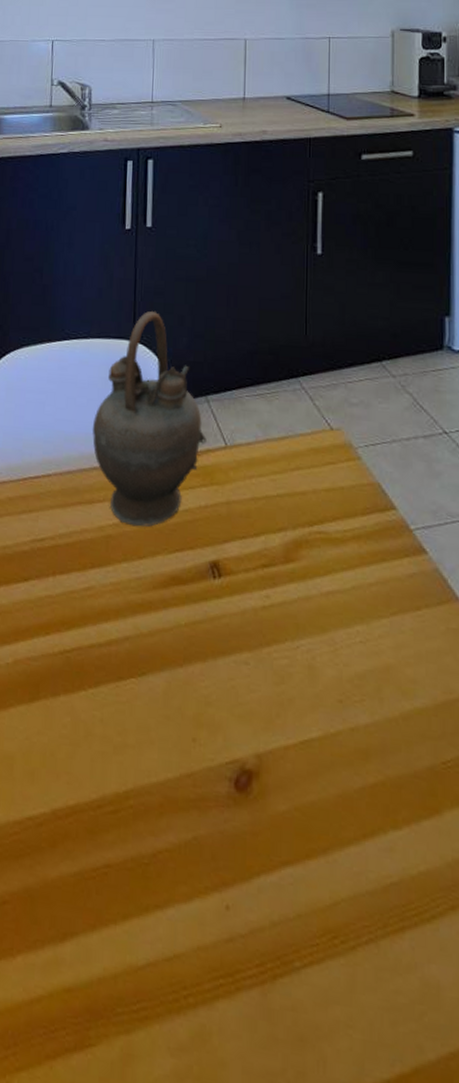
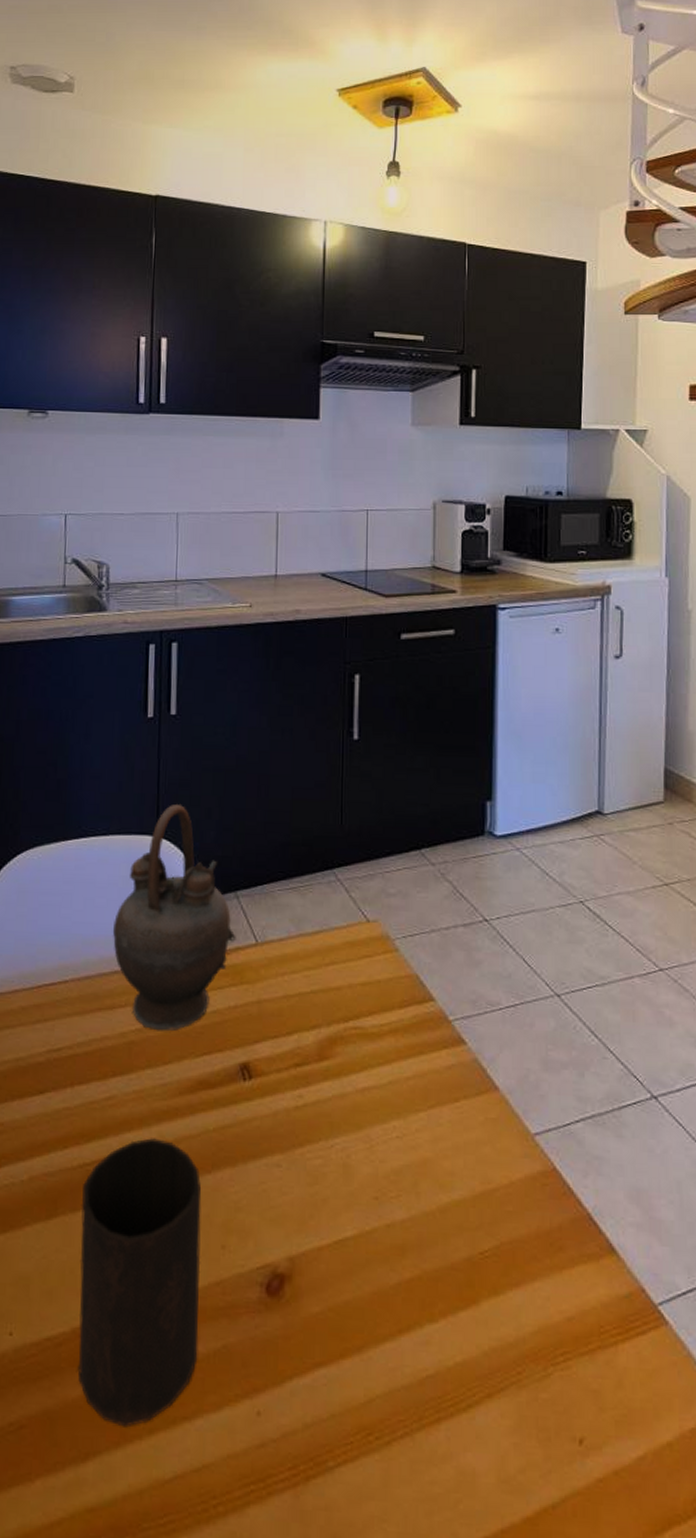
cup: none [57,629,174,911] -> present [77,1138,202,1428]

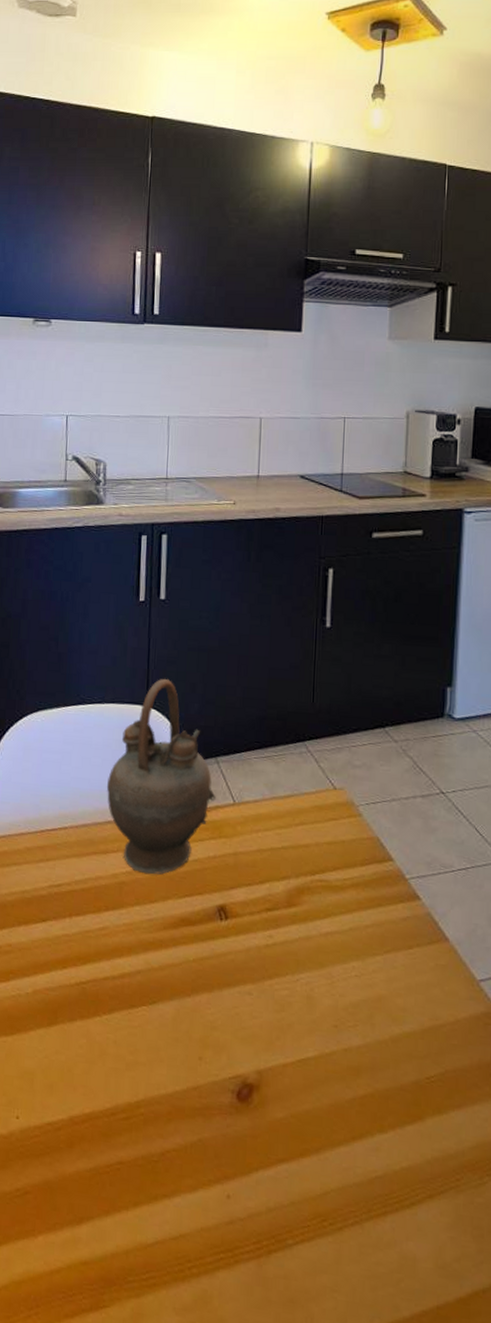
cup: present [77,1138,202,1428] -> none [74,964,182,1200]

